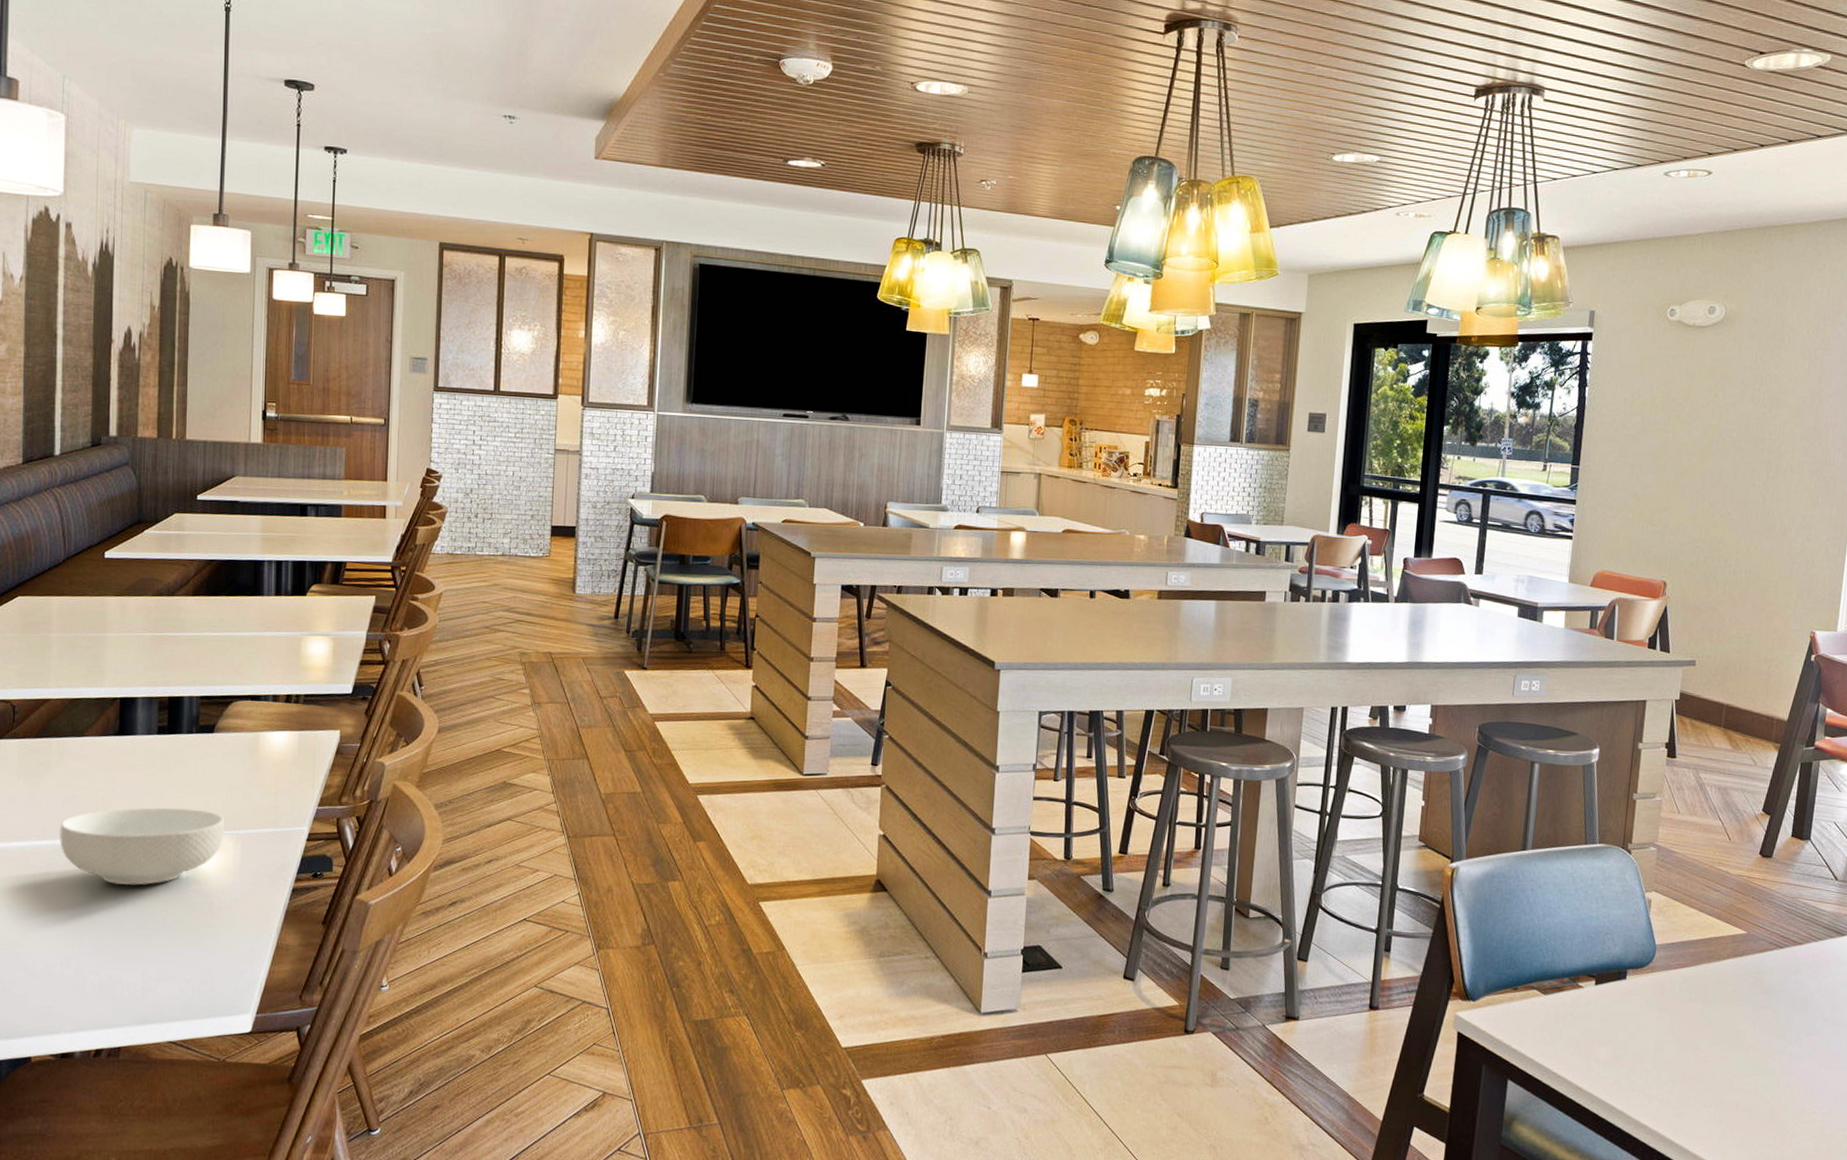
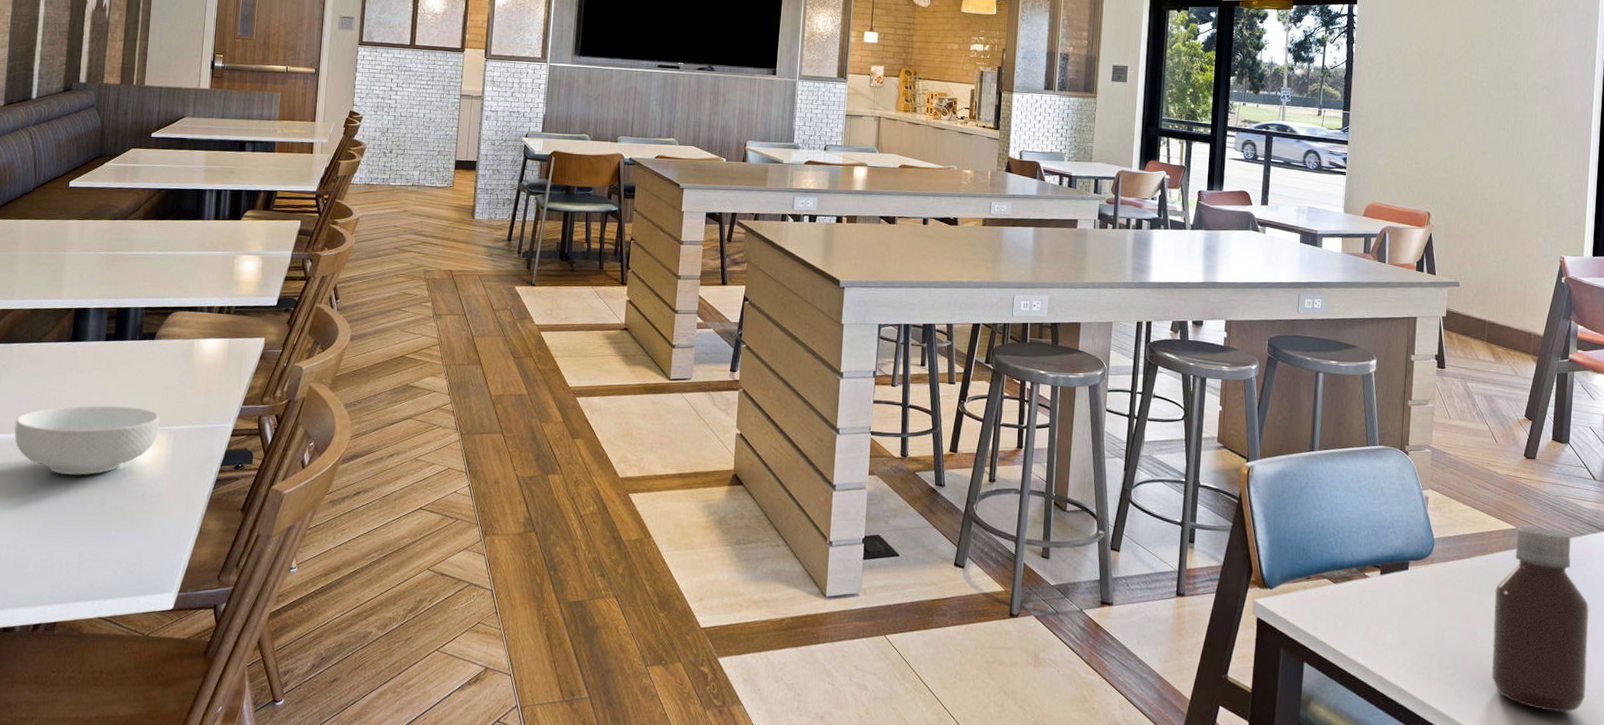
bottle: none [1712,931,1824,1131] -> present [1491,526,1590,712]

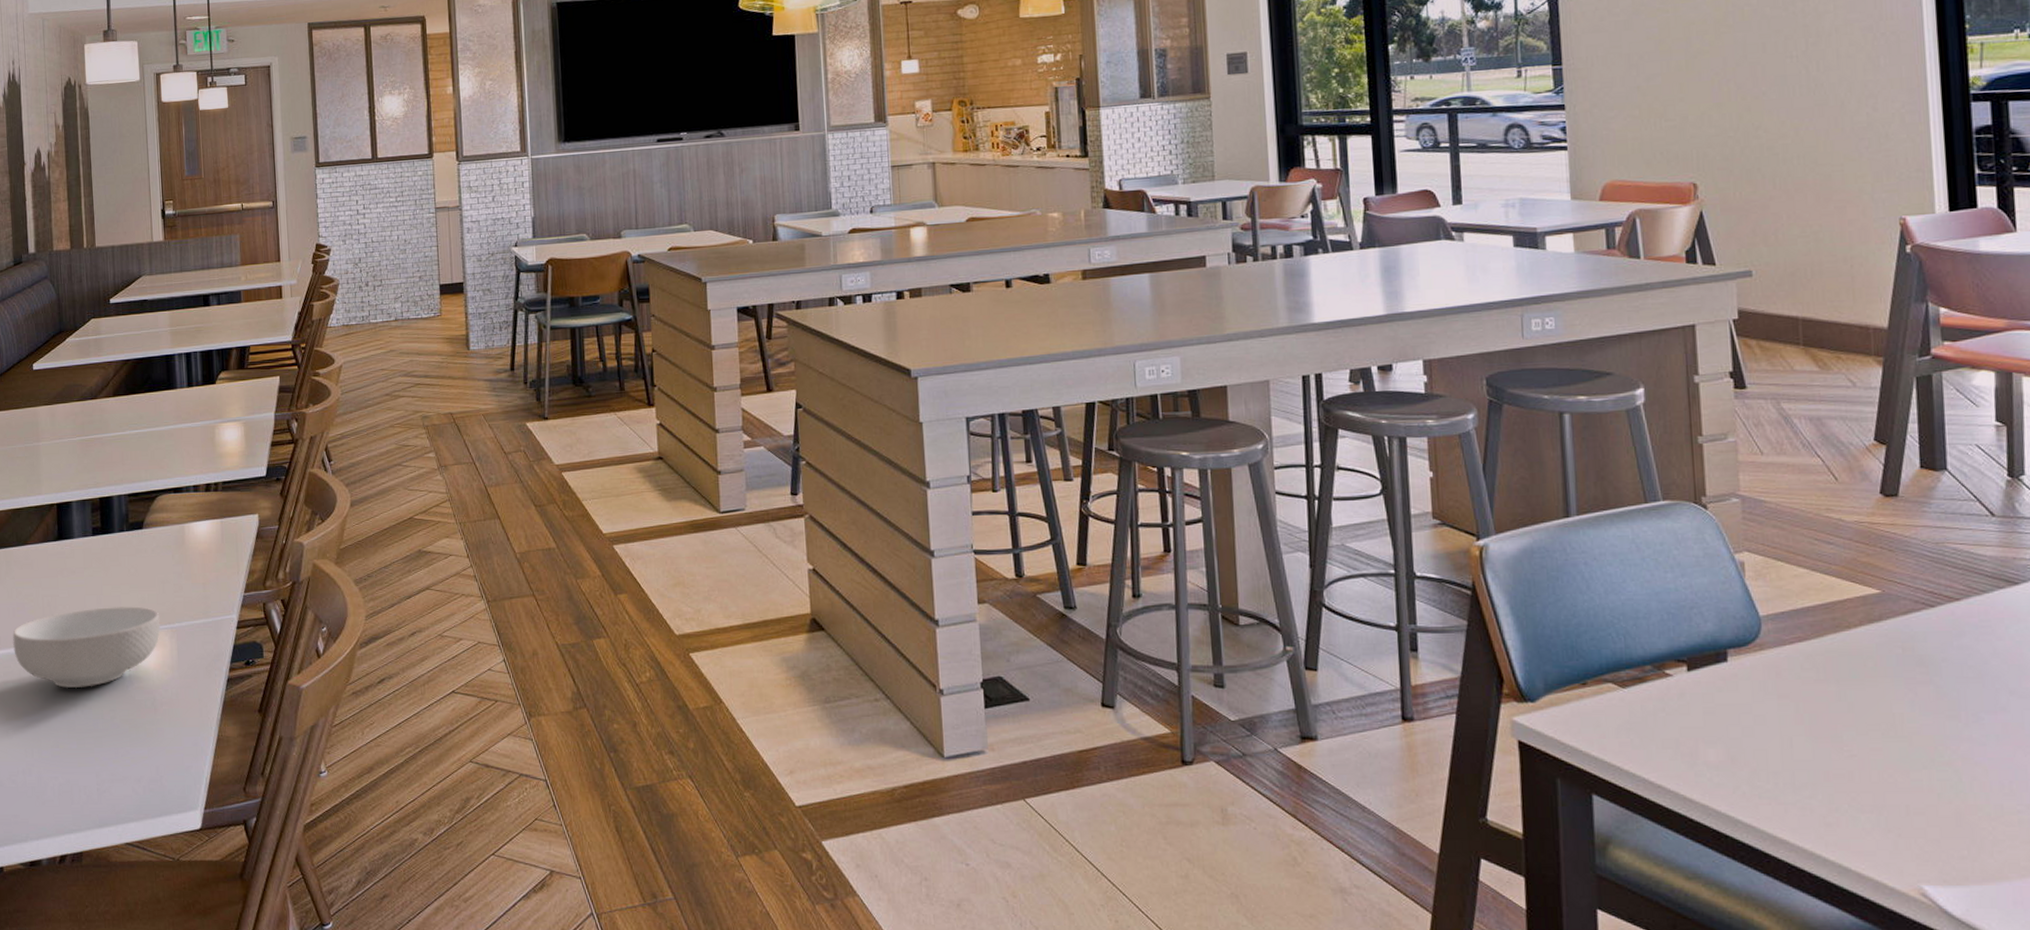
bottle: present [1491,526,1590,712] -> none [1860,588,2019,836]

